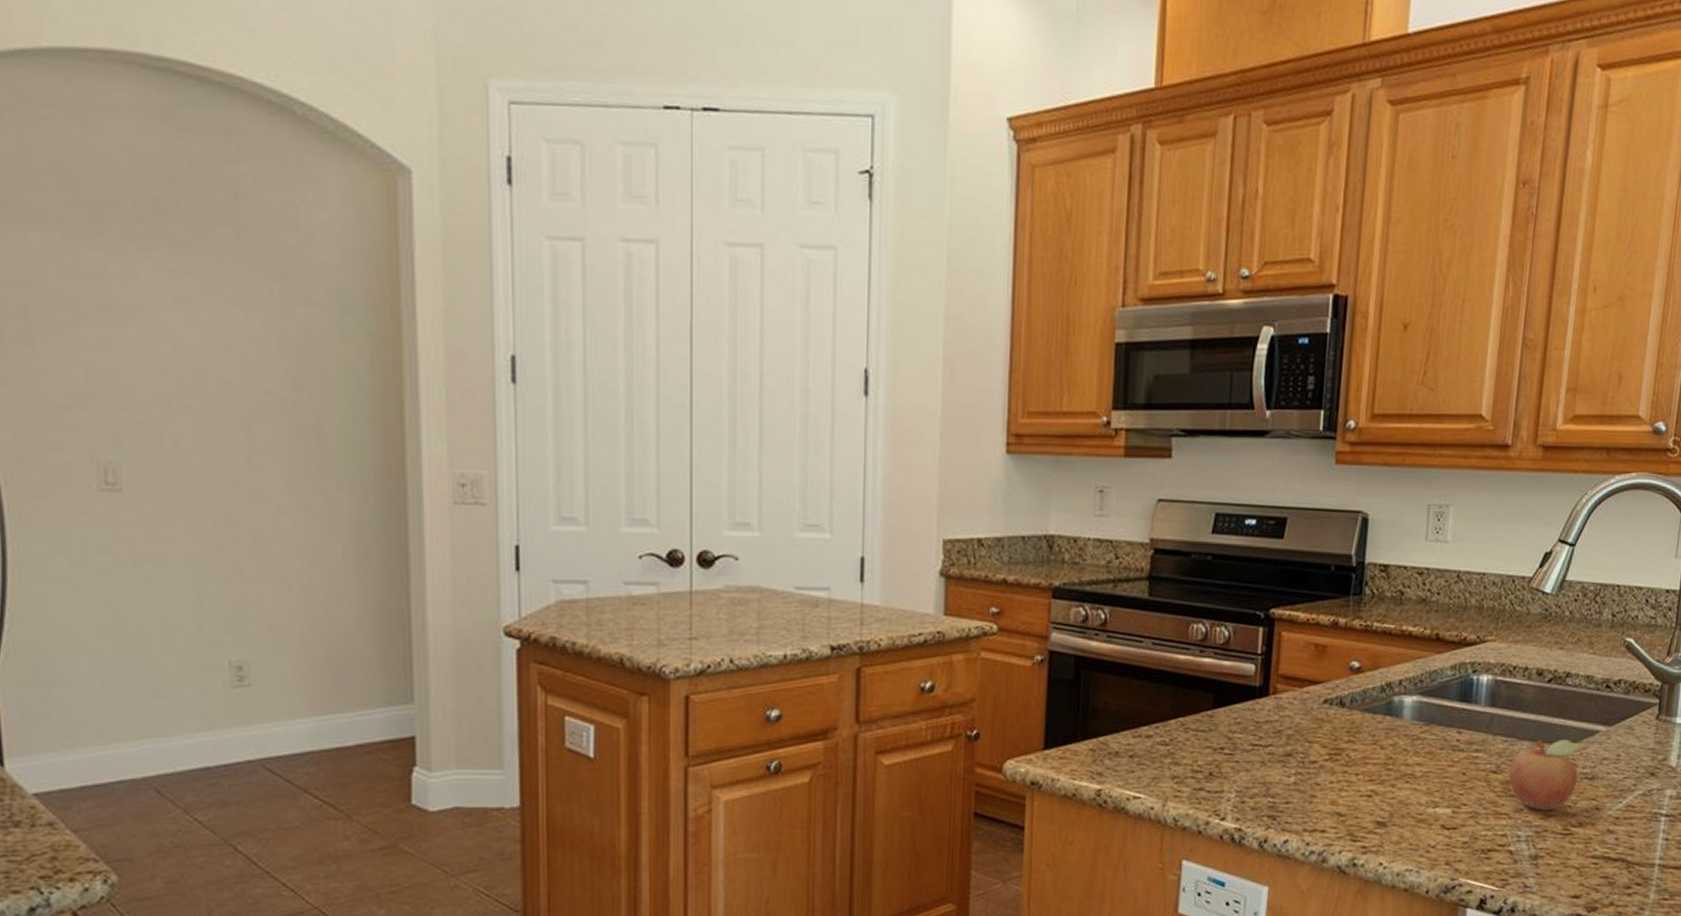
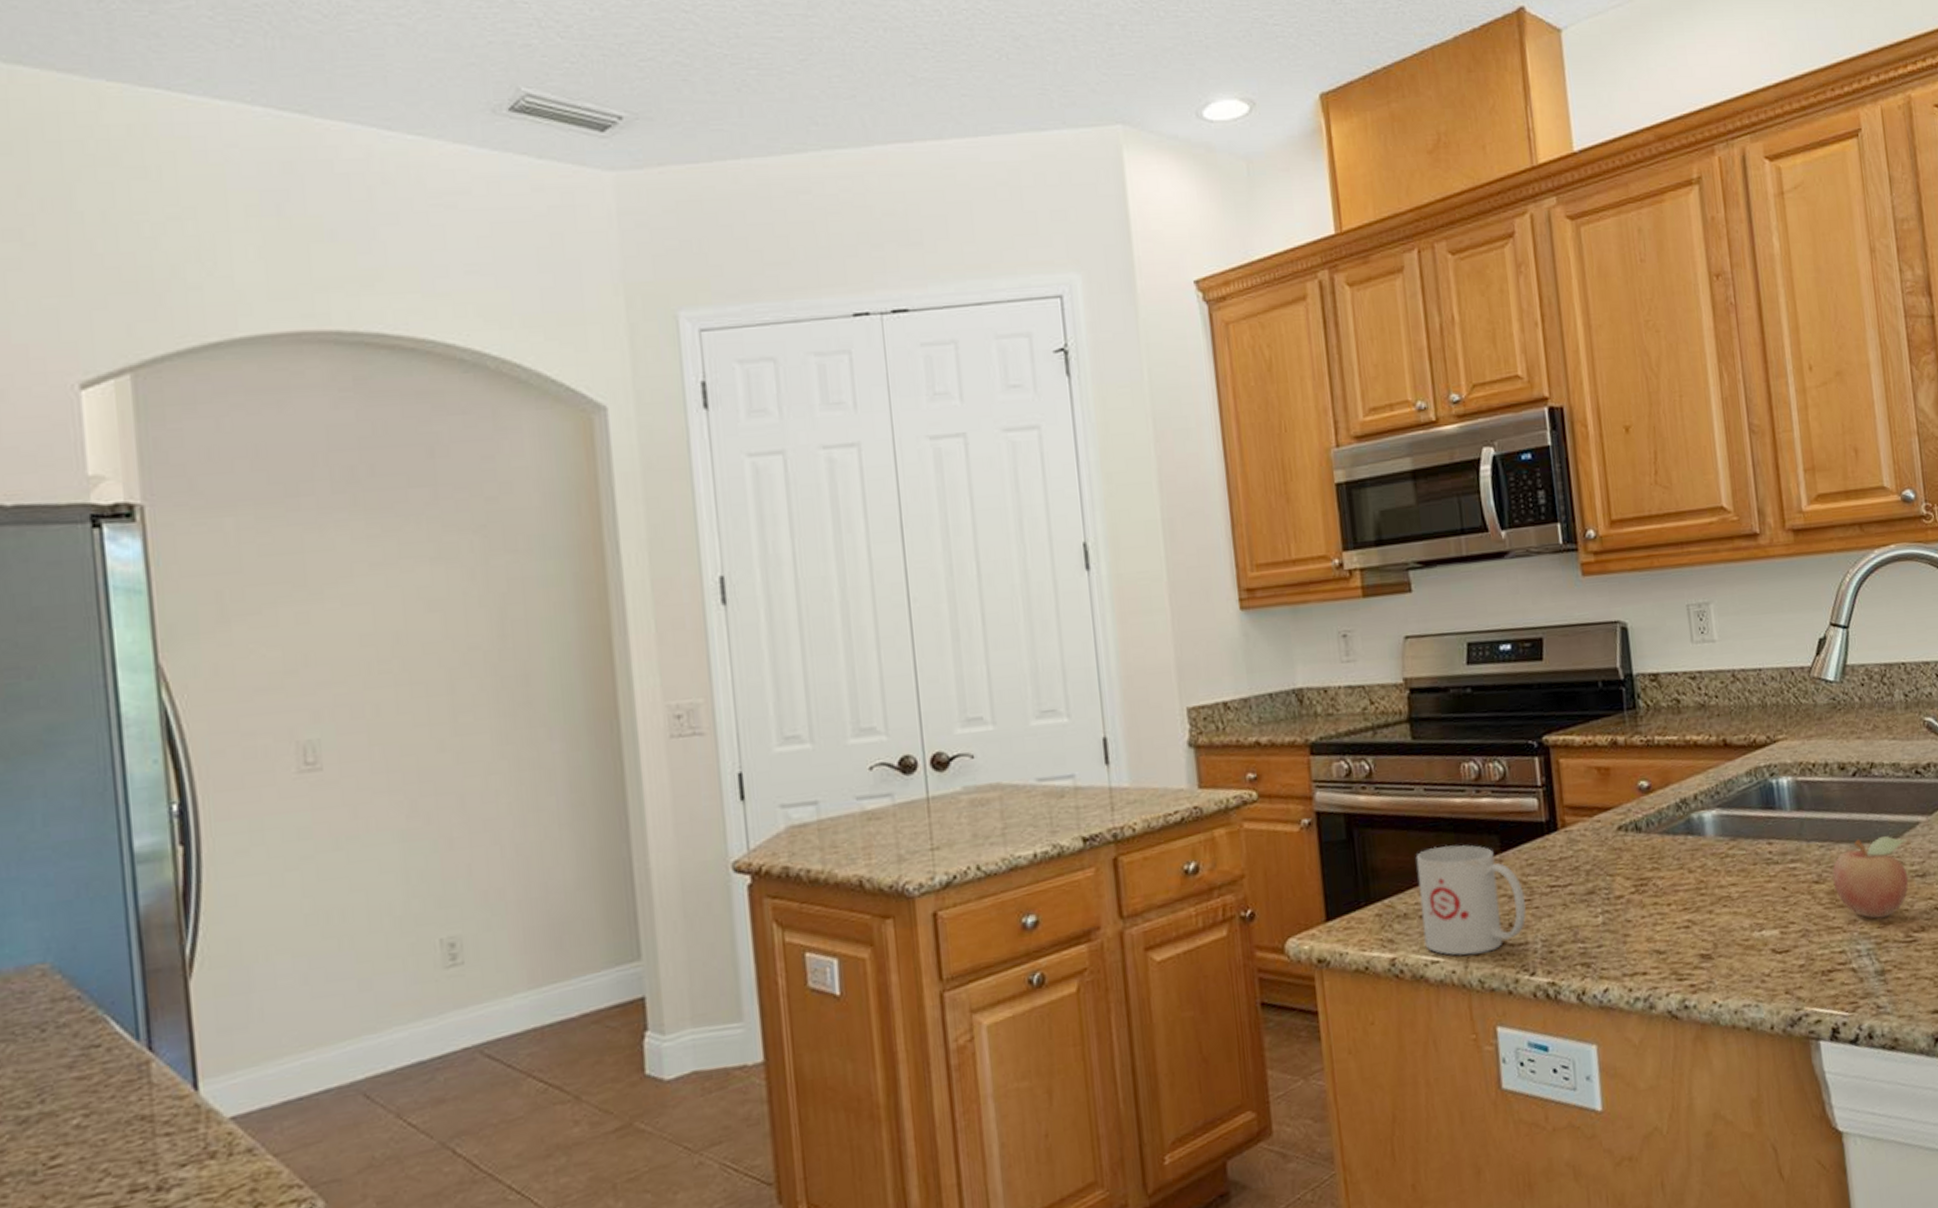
mug: none [1130,696,1228,795] -> present [1415,845,1526,955]

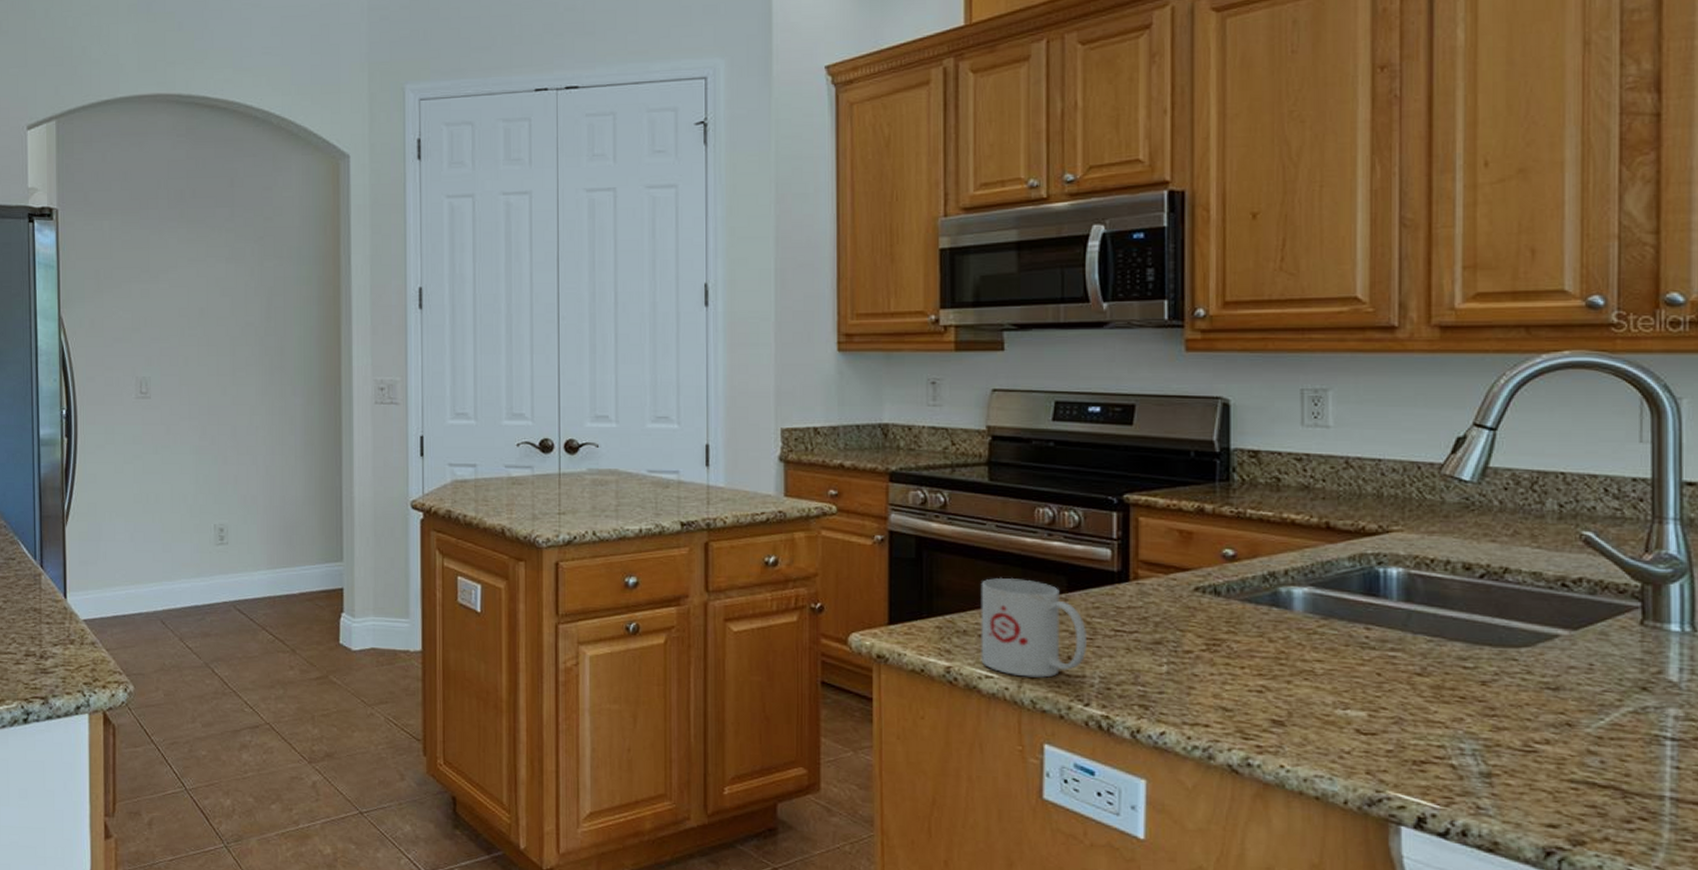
fruit: present [1832,836,1909,919] -> none [1438,641,1540,722]

